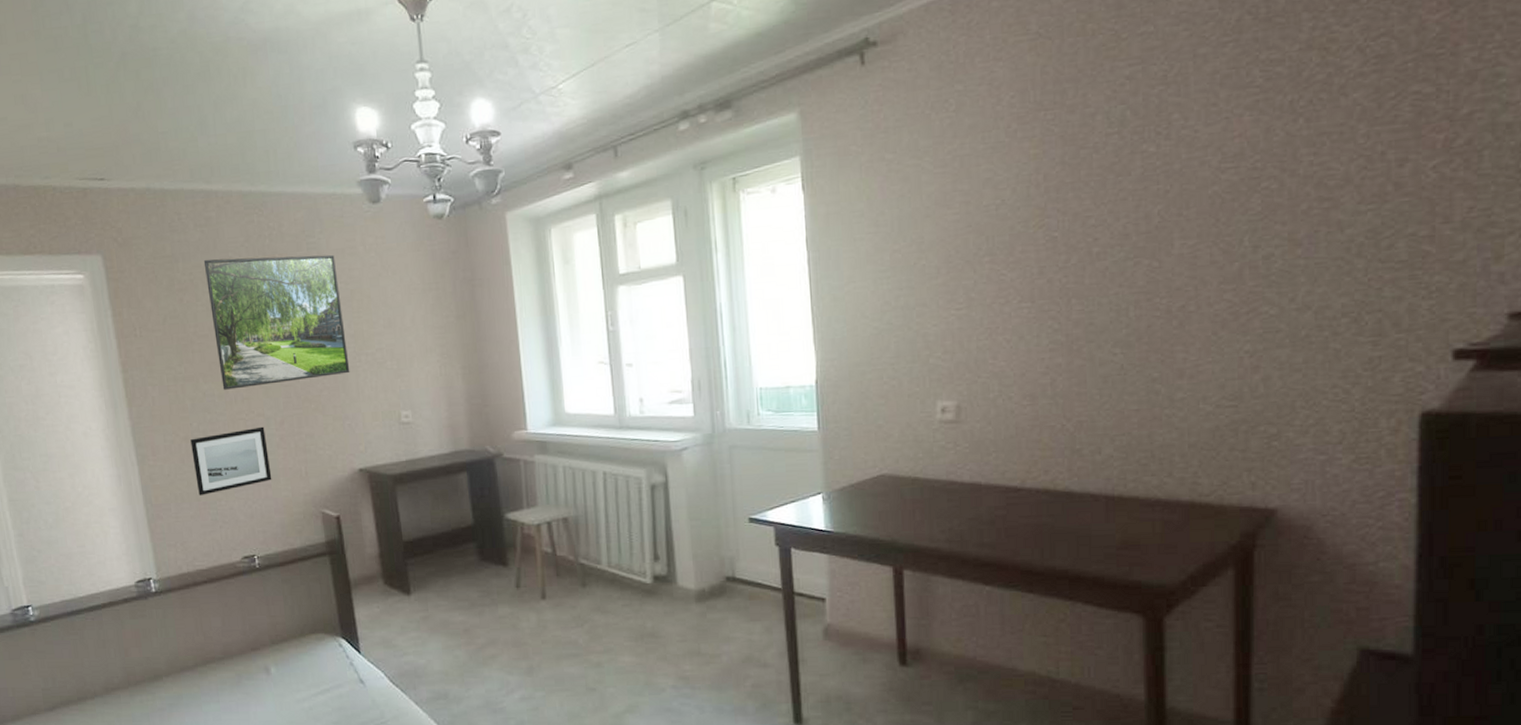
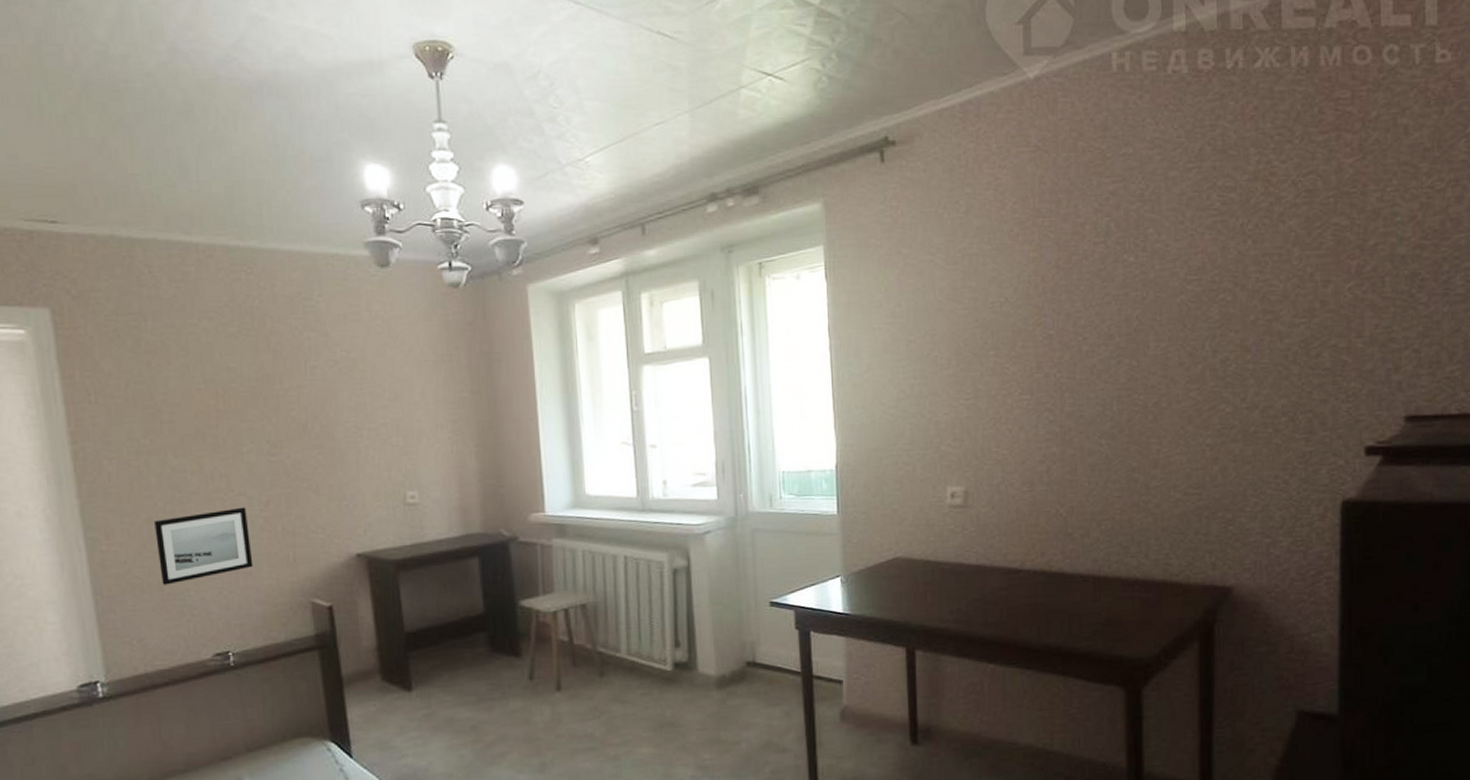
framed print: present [203,254,350,390] -> none [178,318,350,466]

